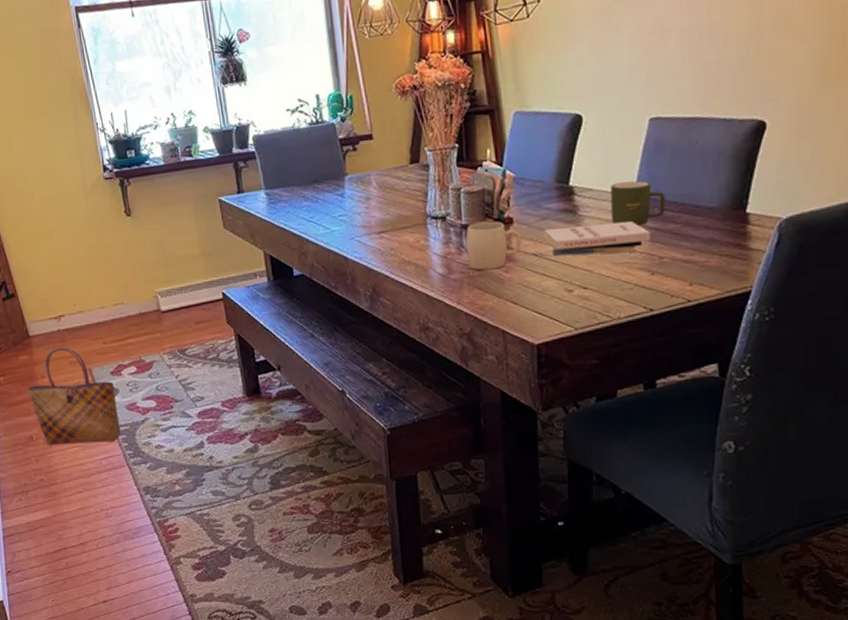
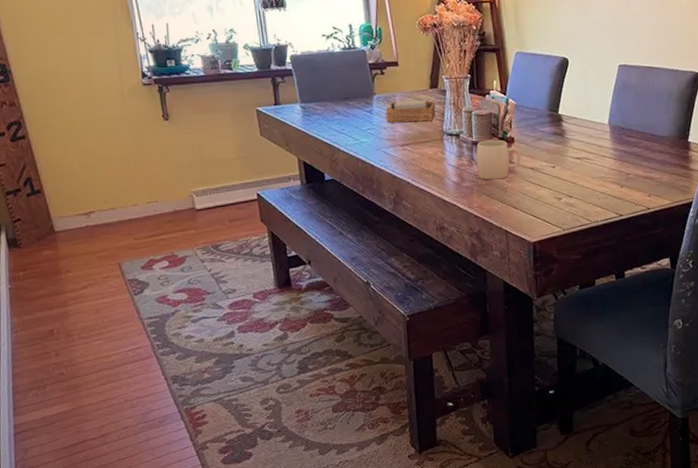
tote bag: present [28,347,121,445] -> none [50,242,150,339]
napkin holder: none [359,178,417,208] -> present [385,100,436,124]
books: present [544,221,651,256] -> none [539,144,620,170]
mug: present [610,180,666,227] -> none [589,113,631,149]

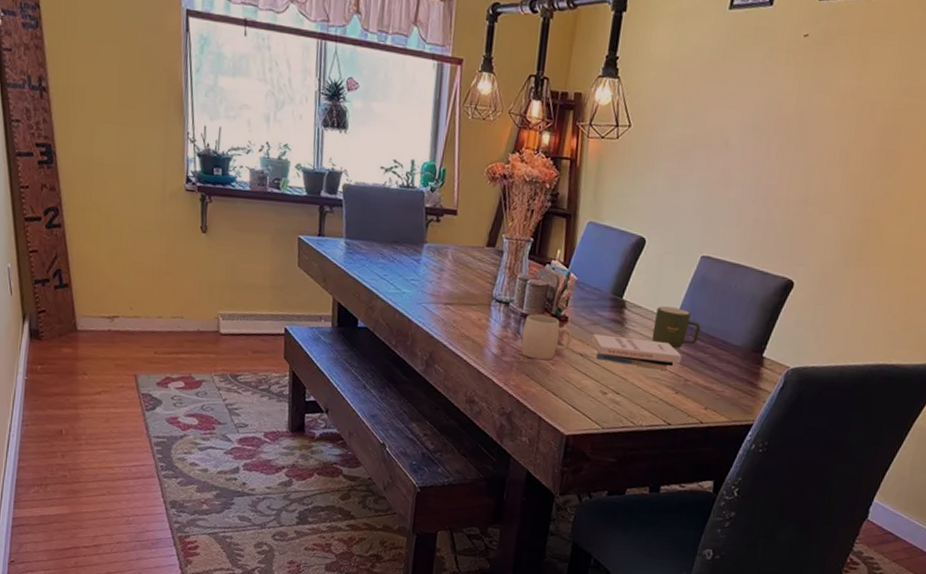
napkin holder: present [385,100,436,124] -> none [433,254,489,284]
books: none [539,144,620,170] -> present [592,333,682,370]
mug: none [589,113,631,149] -> present [651,306,701,350]

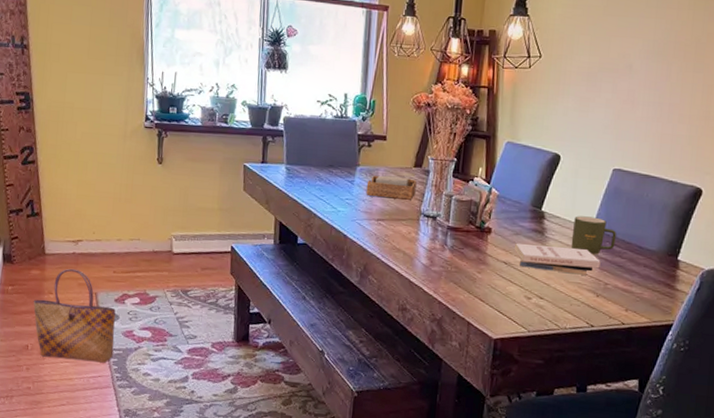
tote bag: none [66,347,158,451] -> present [33,268,116,363]
napkin holder: none [433,254,489,284] -> present [366,175,417,201]
mug: present [521,314,573,361] -> none [448,226,496,269]

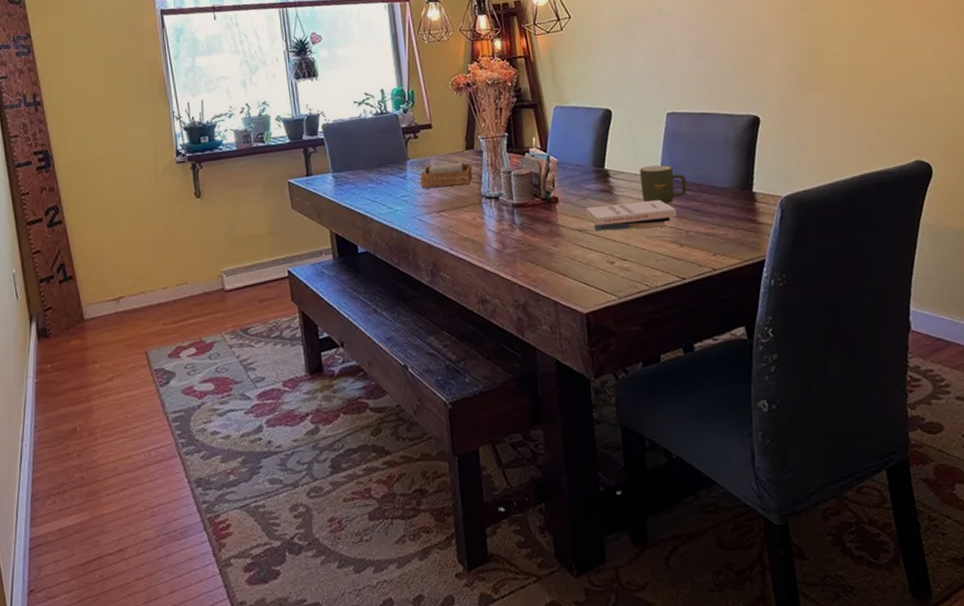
tote bag: present [33,268,116,363] -> none [76,329,174,438]

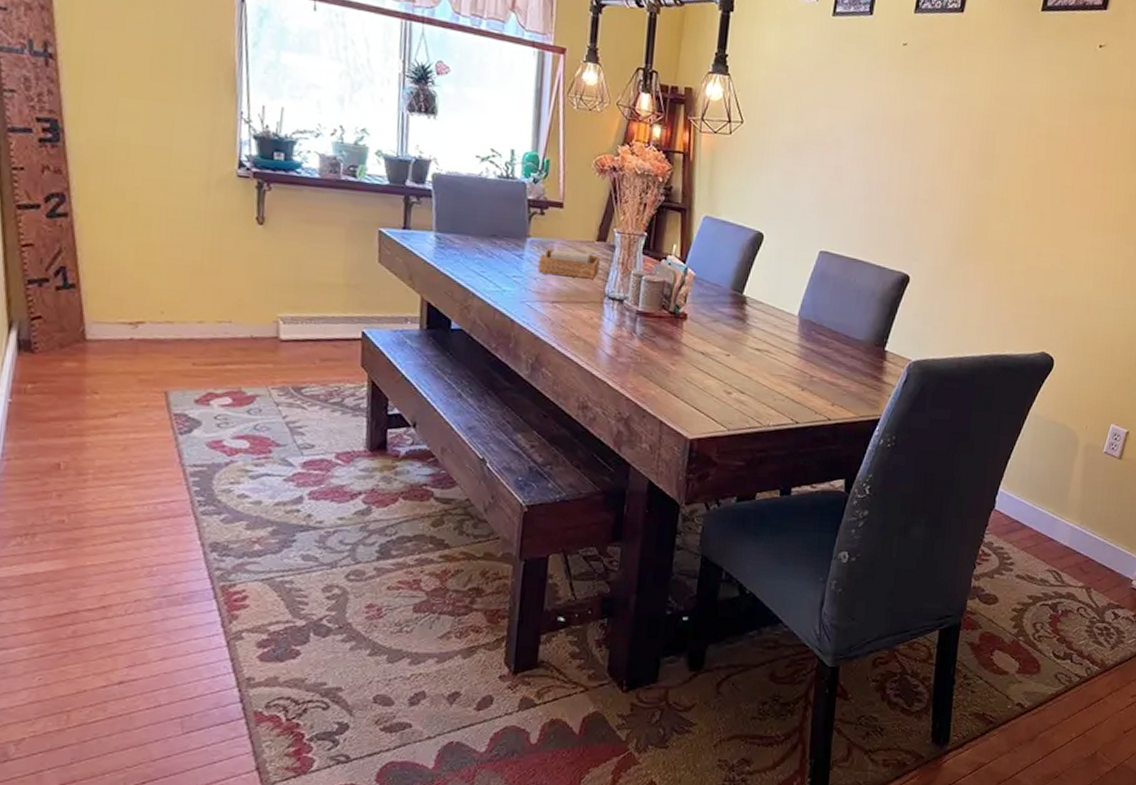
books: present [585,200,677,231] -> none [713,330,806,367]
mug: present [639,165,687,205] -> none [774,301,823,346]

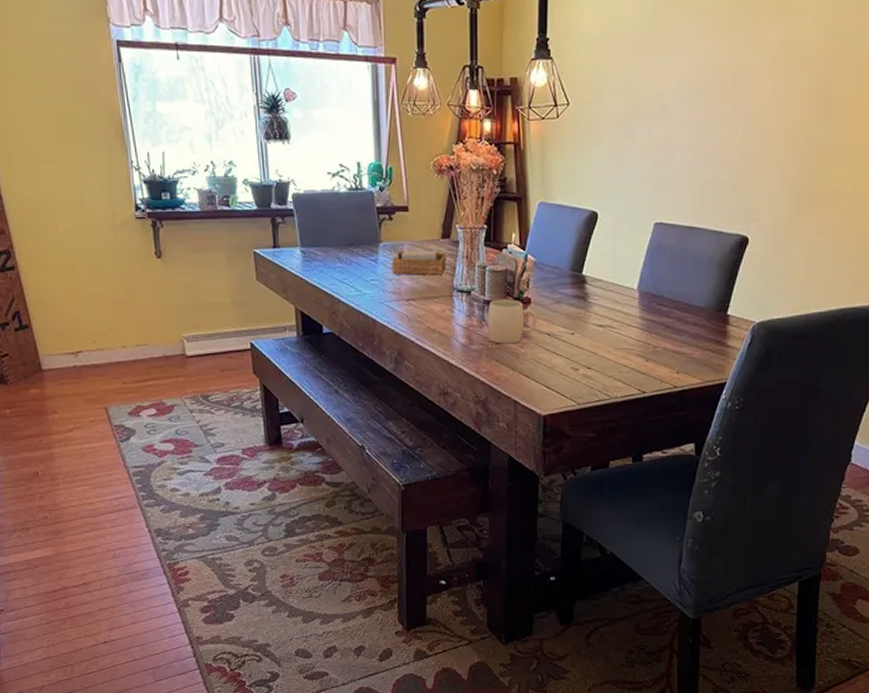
mug: none [637,311,692,360] -> present [487,299,537,344]

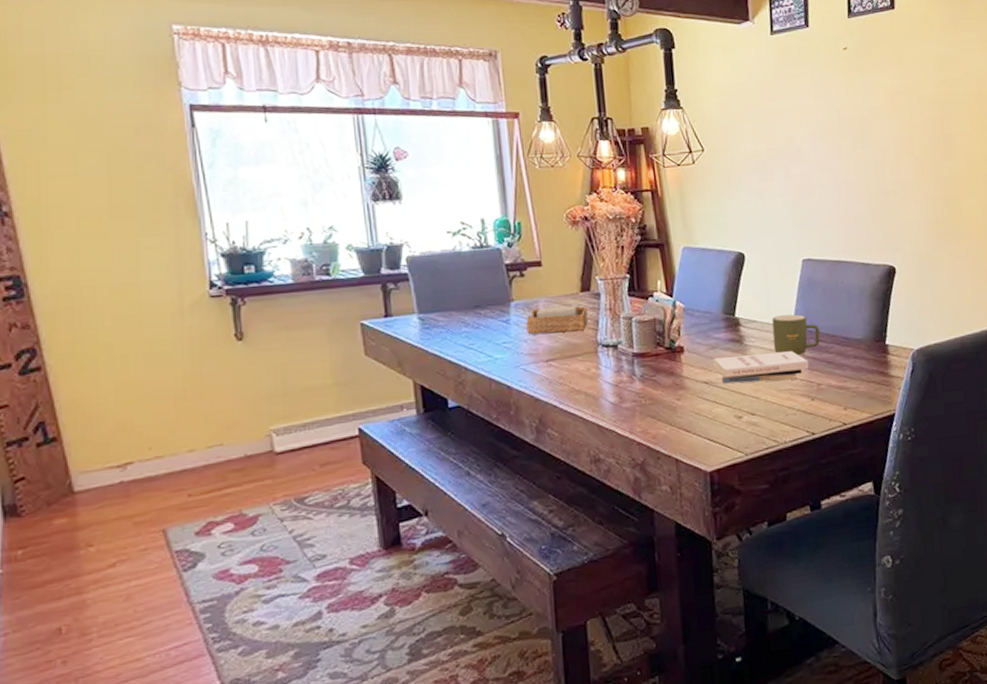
mug: present [487,299,537,344] -> none [637,349,693,399]
books: none [557,311,648,340] -> present [713,351,809,384]
mug: none [616,277,662,318] -> present [772,314,820,356]

